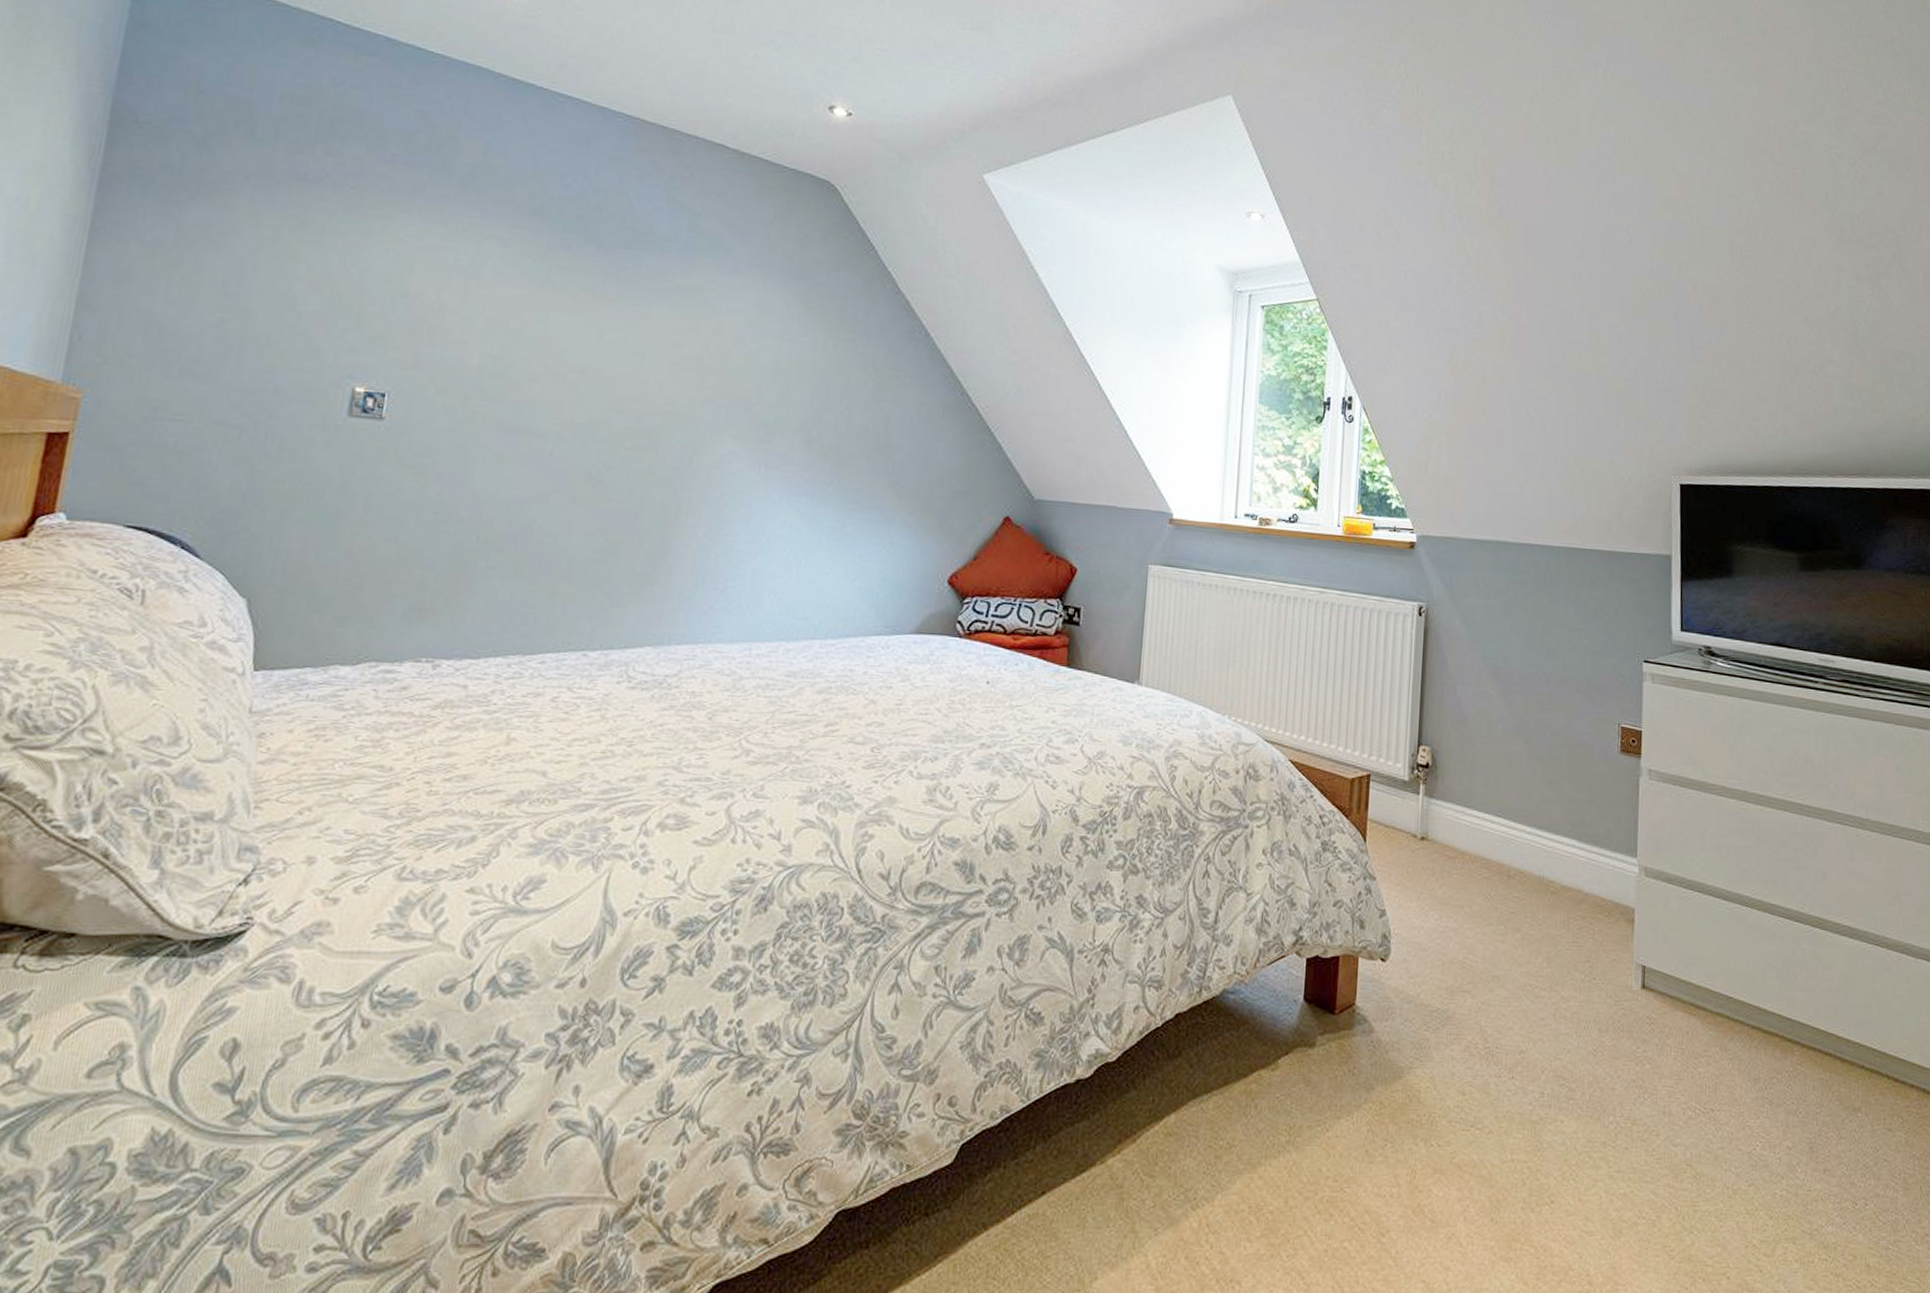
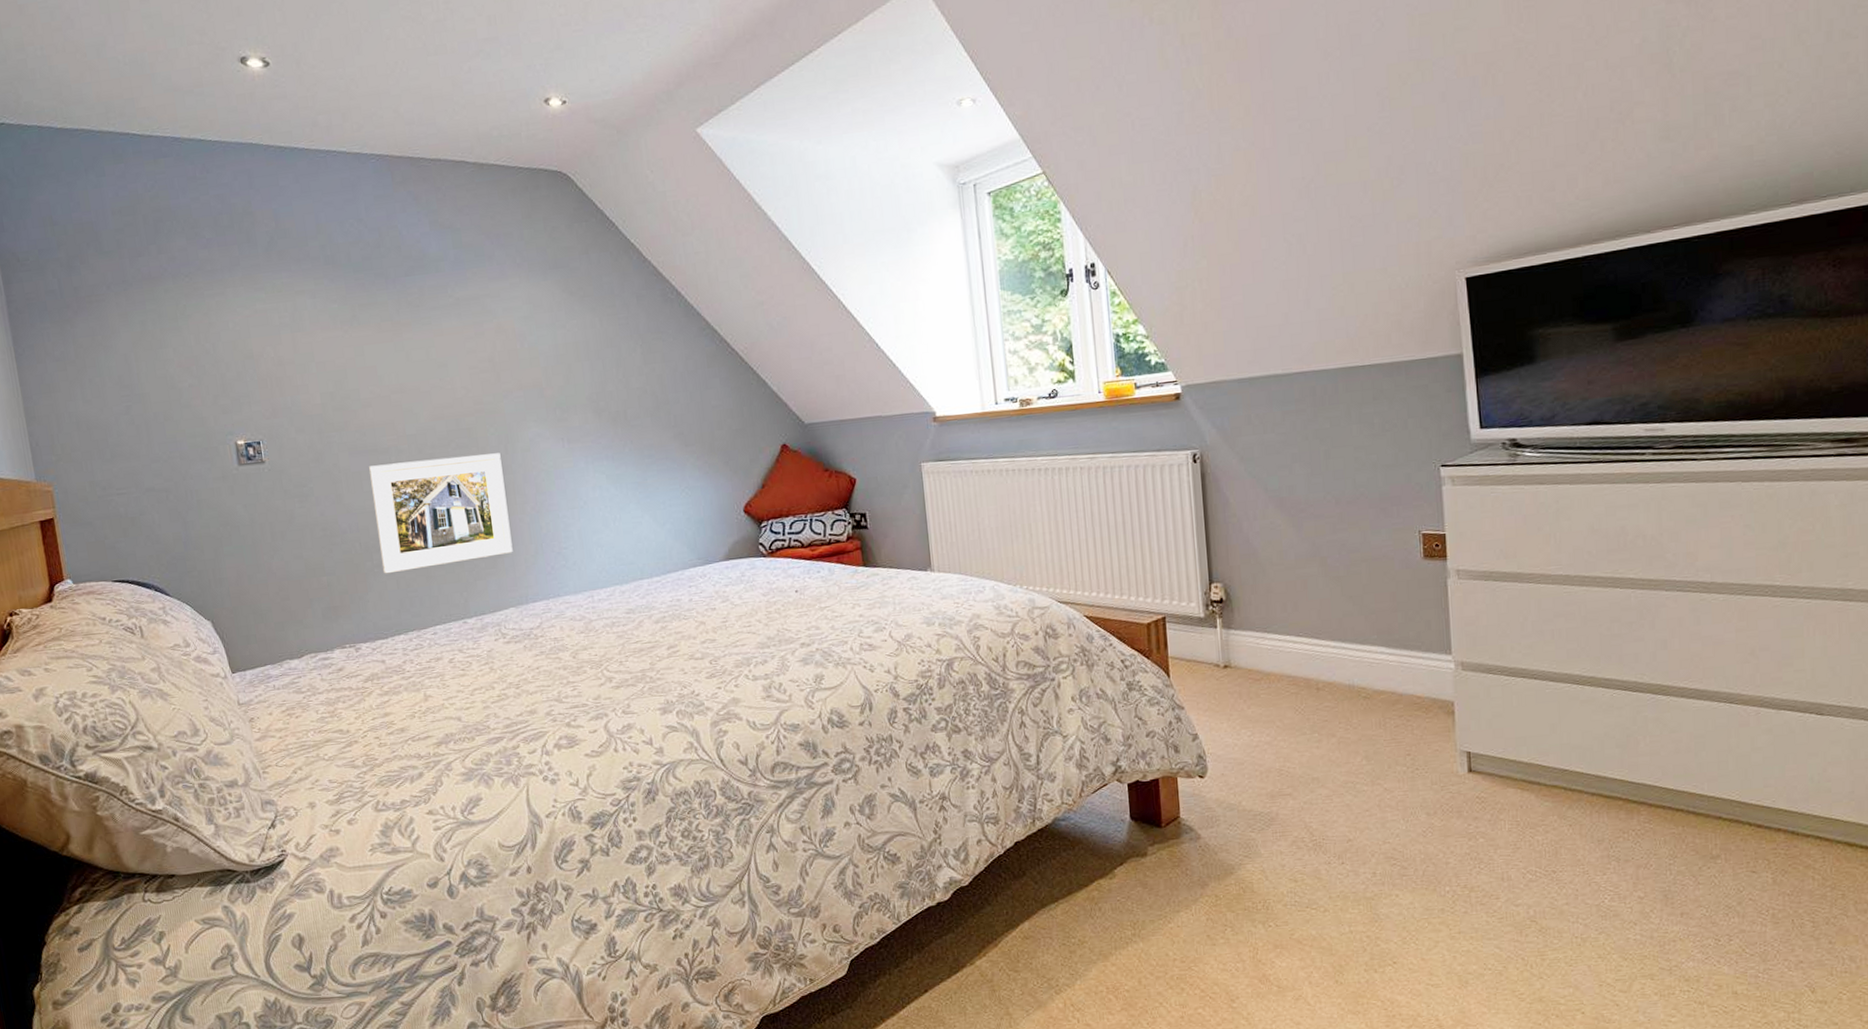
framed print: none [497,449,682,582] -> present [369,453,513,574]

